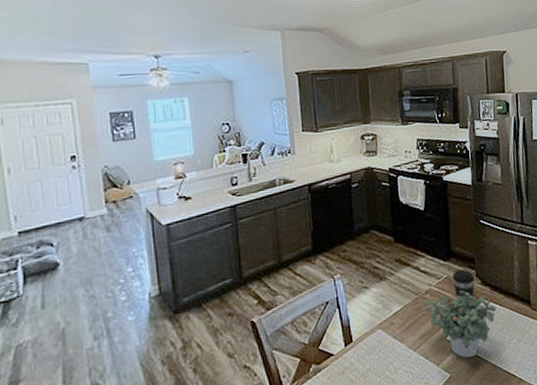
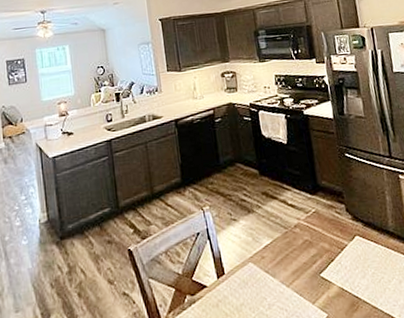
potted plant: present [424,290,496,359] -> none [294,225,371,298]
coffee cup: present [452,269,475,304] -> none [320,204,346,240]

